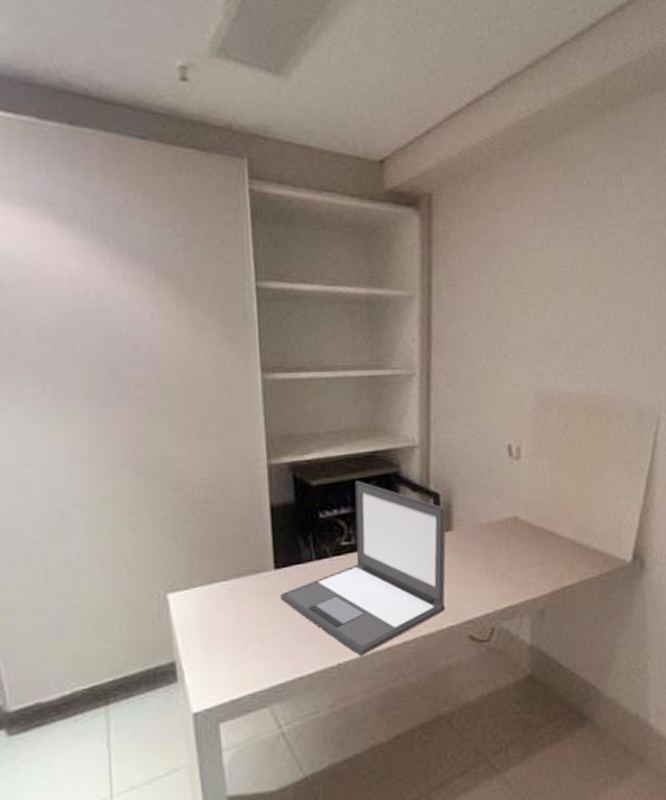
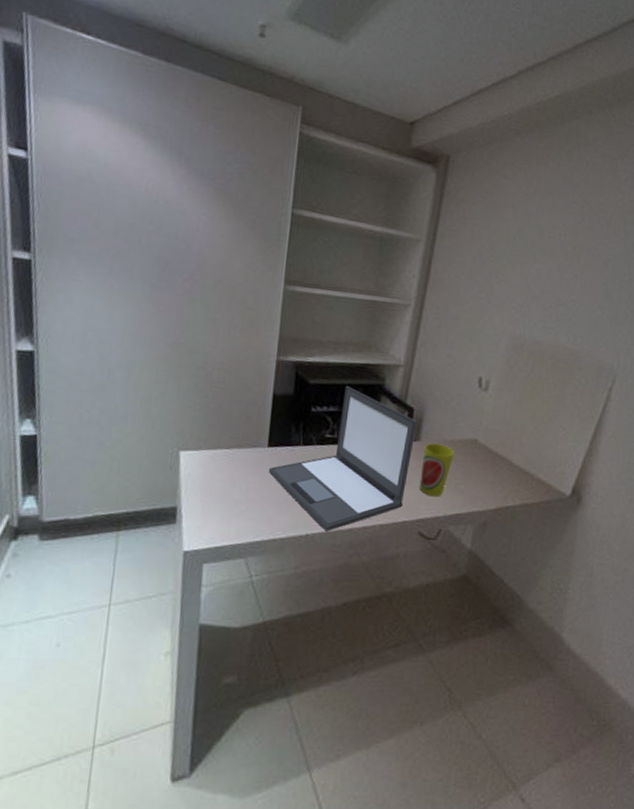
cup: none [459,529,495,593] -> present [419,443,455,497]

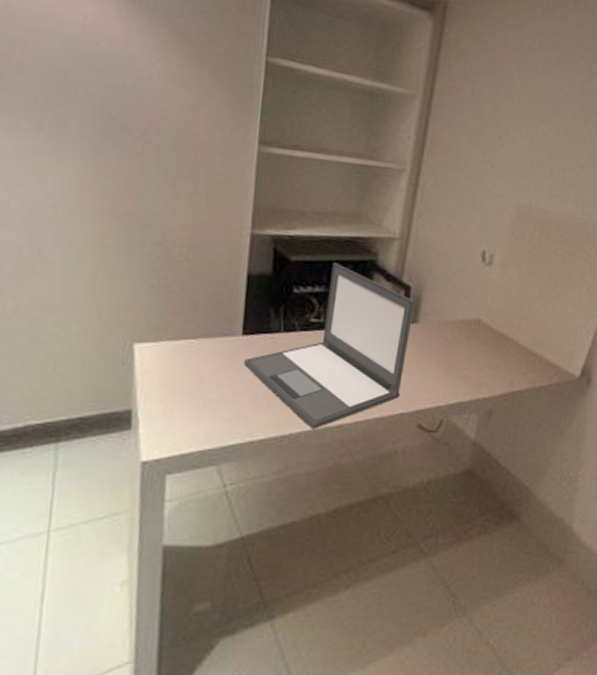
cup: present [419,443,455,497] -> none [418,325,457,385]

